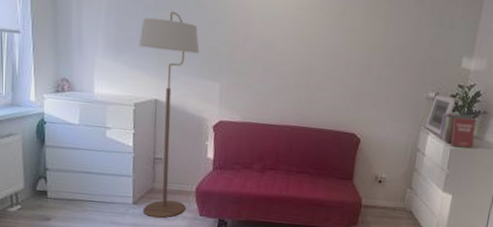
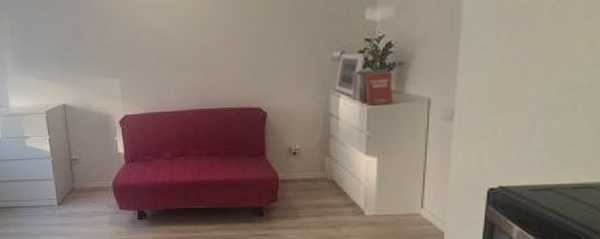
floor lamp: present [139,11,200,219] -> none [41,19,106,216]

